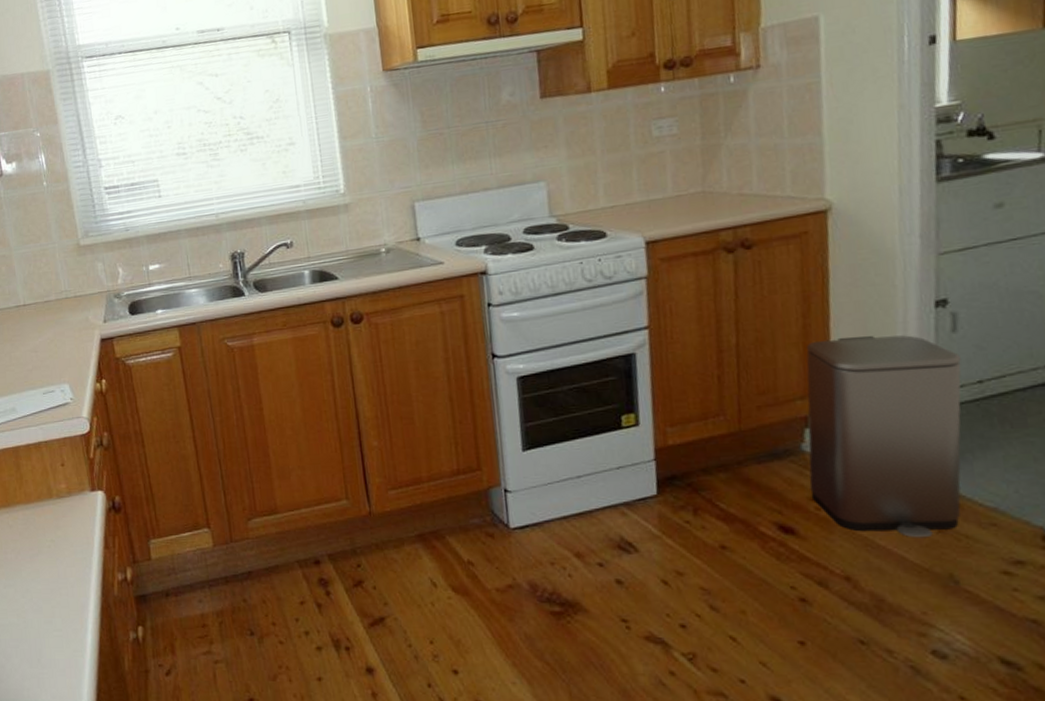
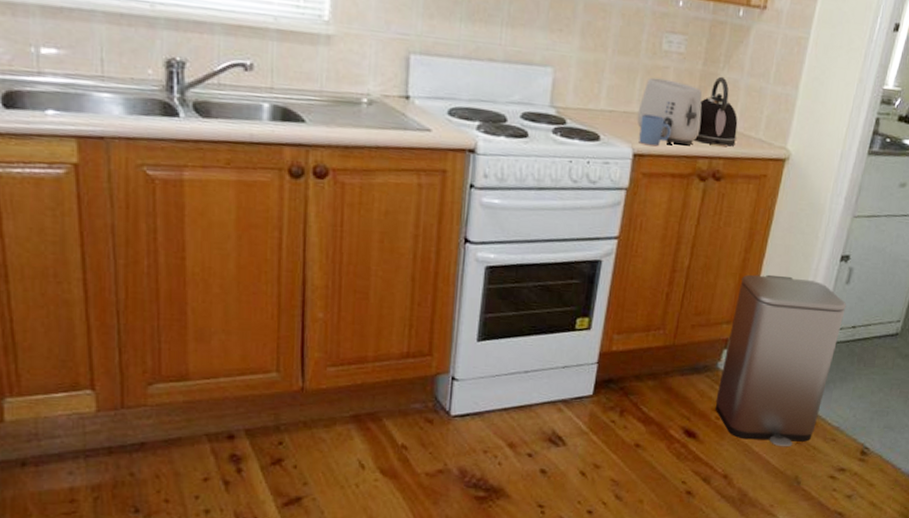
toaster: none [640,162,715,226] -> present [637,77,702,146]
mug: none [645,199,682,232] -> present [639,114,671,148]
kettle: none [708,145,761,216] -> present [693,76,738,147]

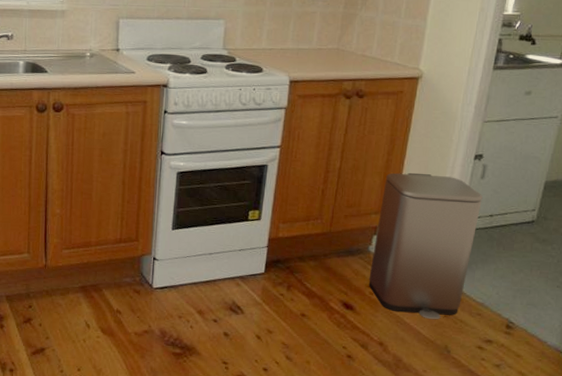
toaster: present [637,77,702,146] -> none [291,21,345,72]
mug: present [639,114,671,148] -> none [294,49,320,75]
kettle: present [693,76,738,147] -> none [339,15,376,70]

